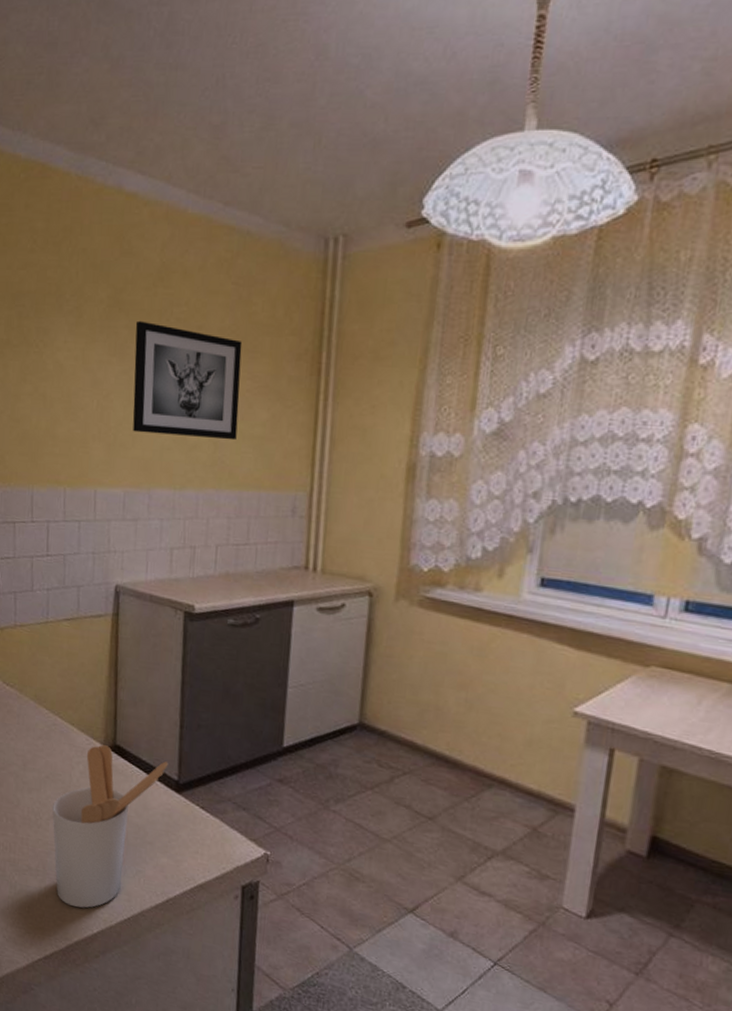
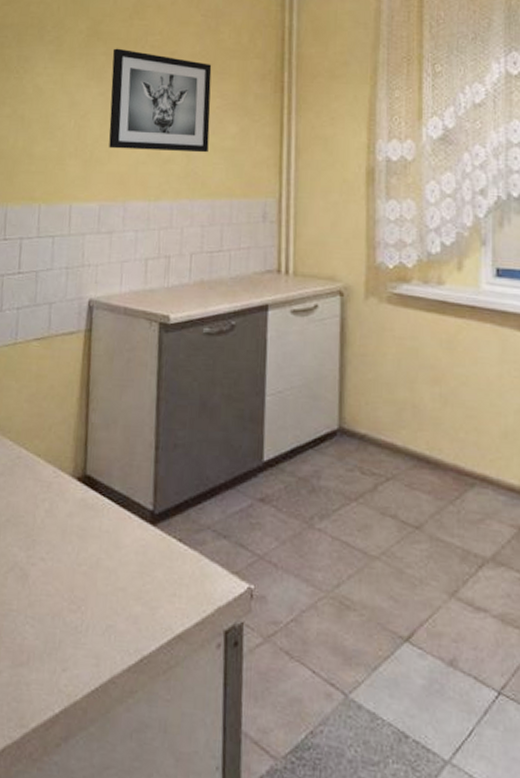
utensil holder: present [52,744,169,908] -> none [11,476,143,683]

